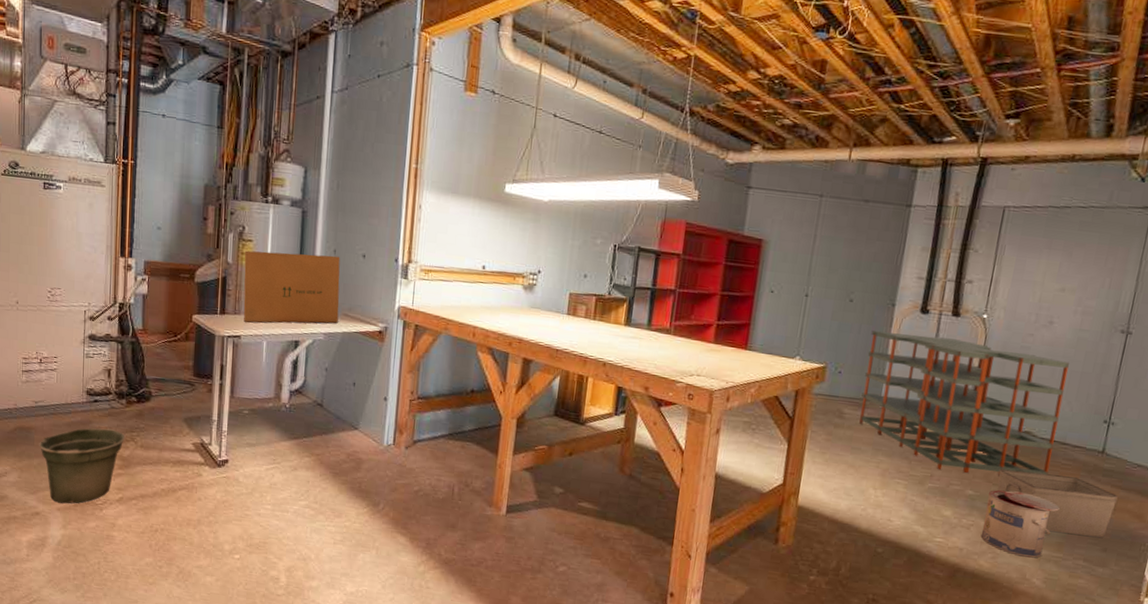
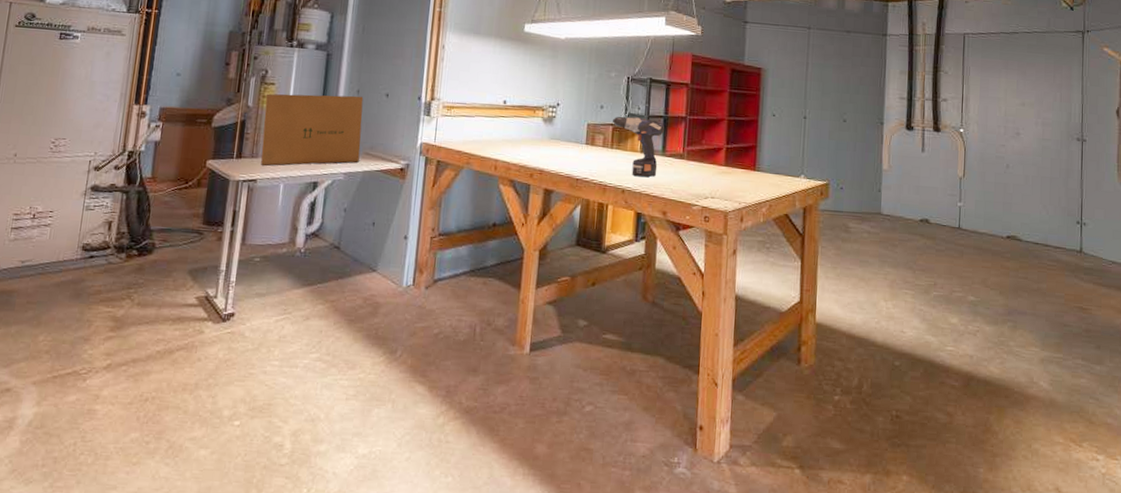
flower pot: present [39,428,125,504] -> none [20,286,120,376]
power drill: none [596,286,652,351] -> present [613,116,665,177]
storage shelving unit: present [859,331,1069,477] -> none [863,148,1039,281]
paint can: present [980,490,1060,558] -> none [987,294,1053,361]
storage bin: present [997,468,1118,538] -> none [994,273,1101,335]

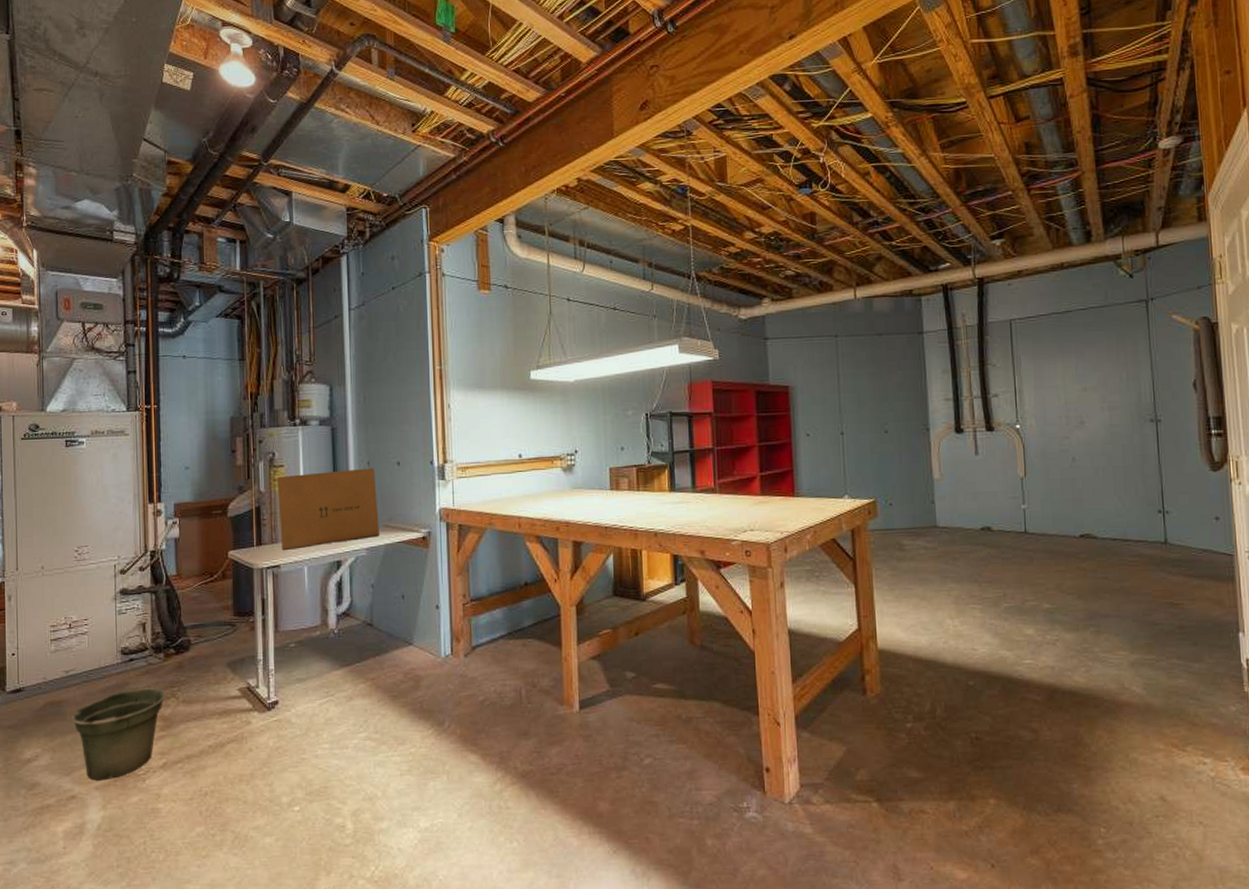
flower pot: none [20,286,120,376] -> present [72,688,165,781]
power drill: present [613,116,665,177] -> none [636,455,693,518]

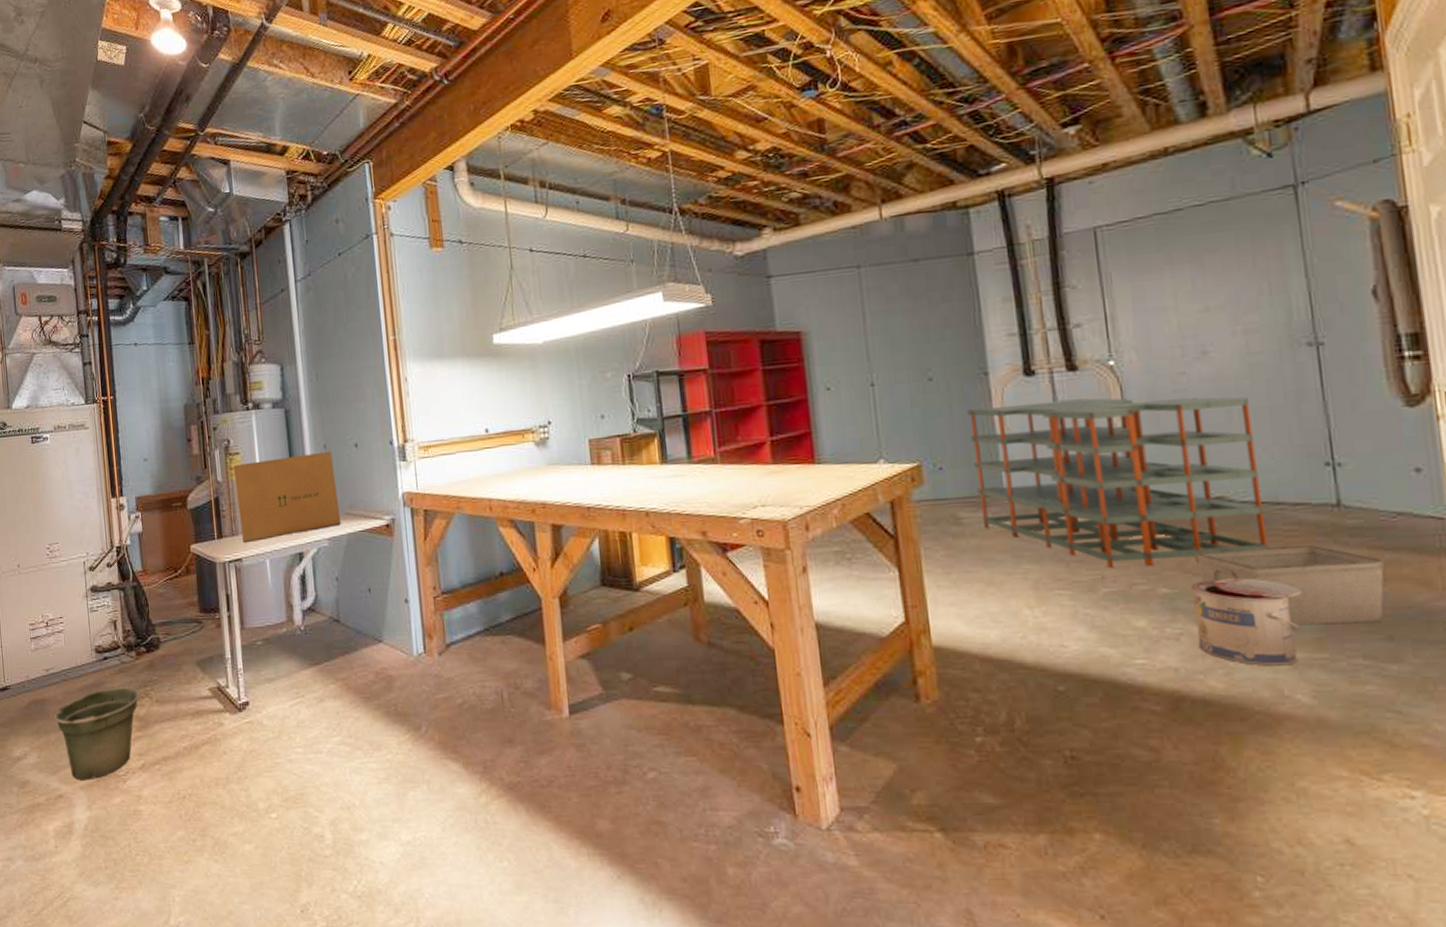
storage shelving unit: none [912,453,1119,588] -> present [967,397,1269,569]
paint can: none [1066,597,1139,665] -> present [1191,578,1302,666]
storage bin: none [1070,573,1193,634] -> present [1196,545,1384,626]

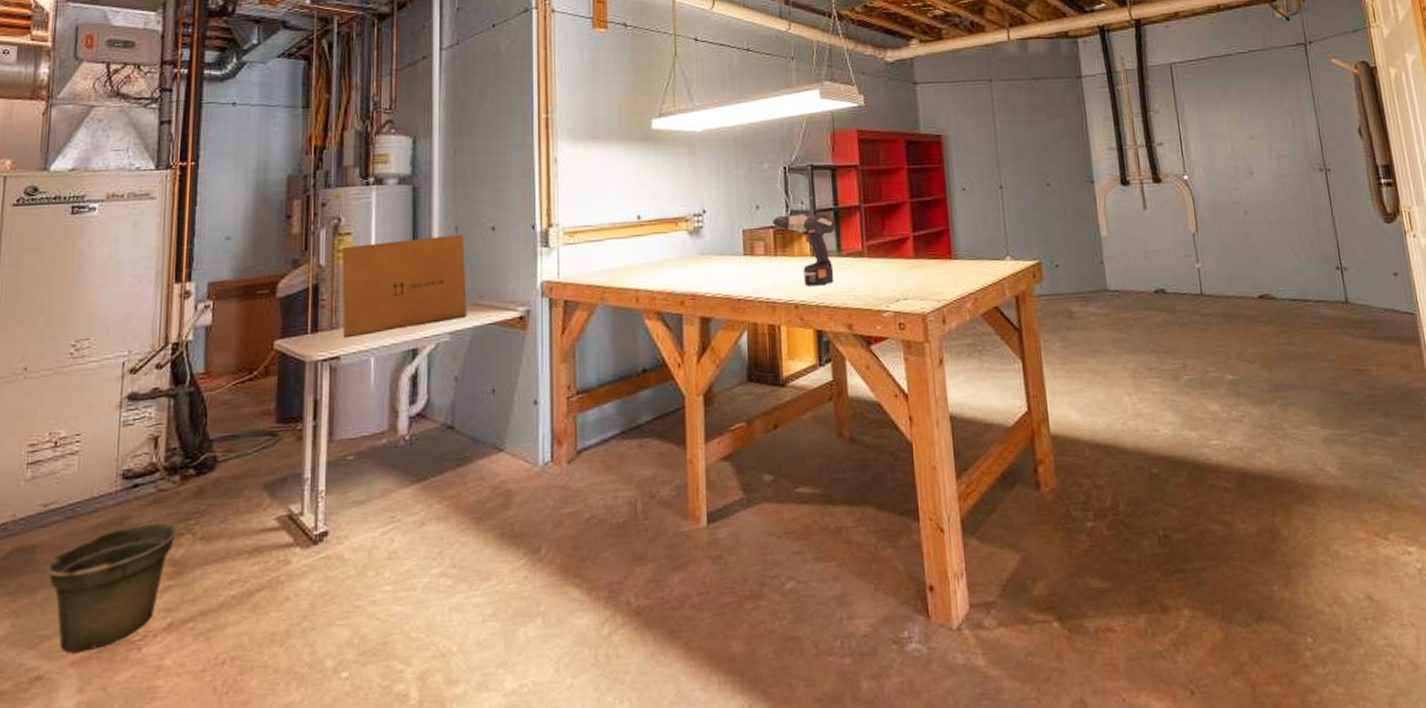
power drill: none [619,421,687,494] -> present [773,213,837,287]
storage shelving unit: present [967,397,1269,569] -> none [1077,207,1302,358]
paint can: present [1191,578,1302,666] -> none [1249,365,1326,443]
storage bin: present [1196,545,1384,626] -> none [1251,336,1381,406]

